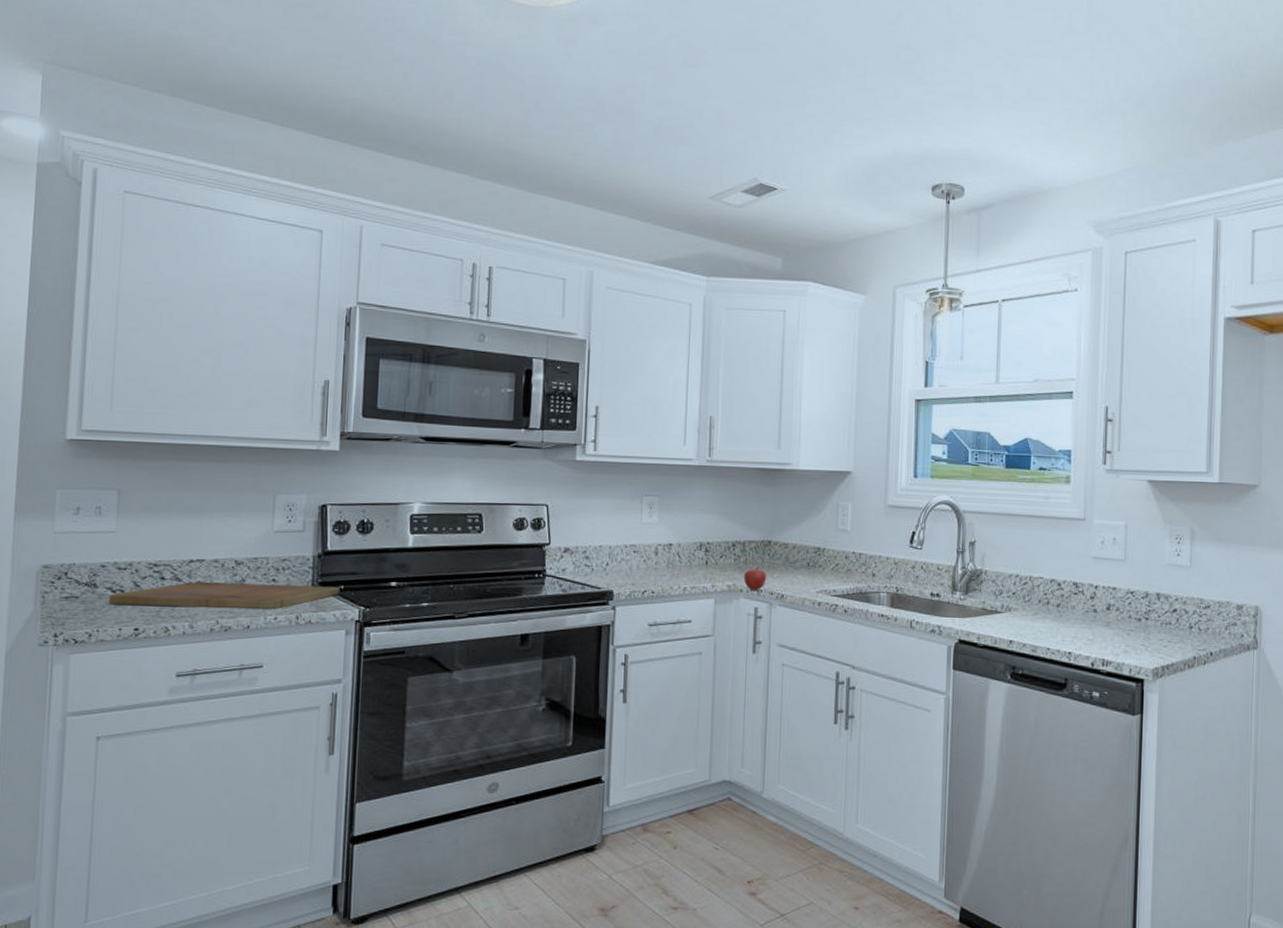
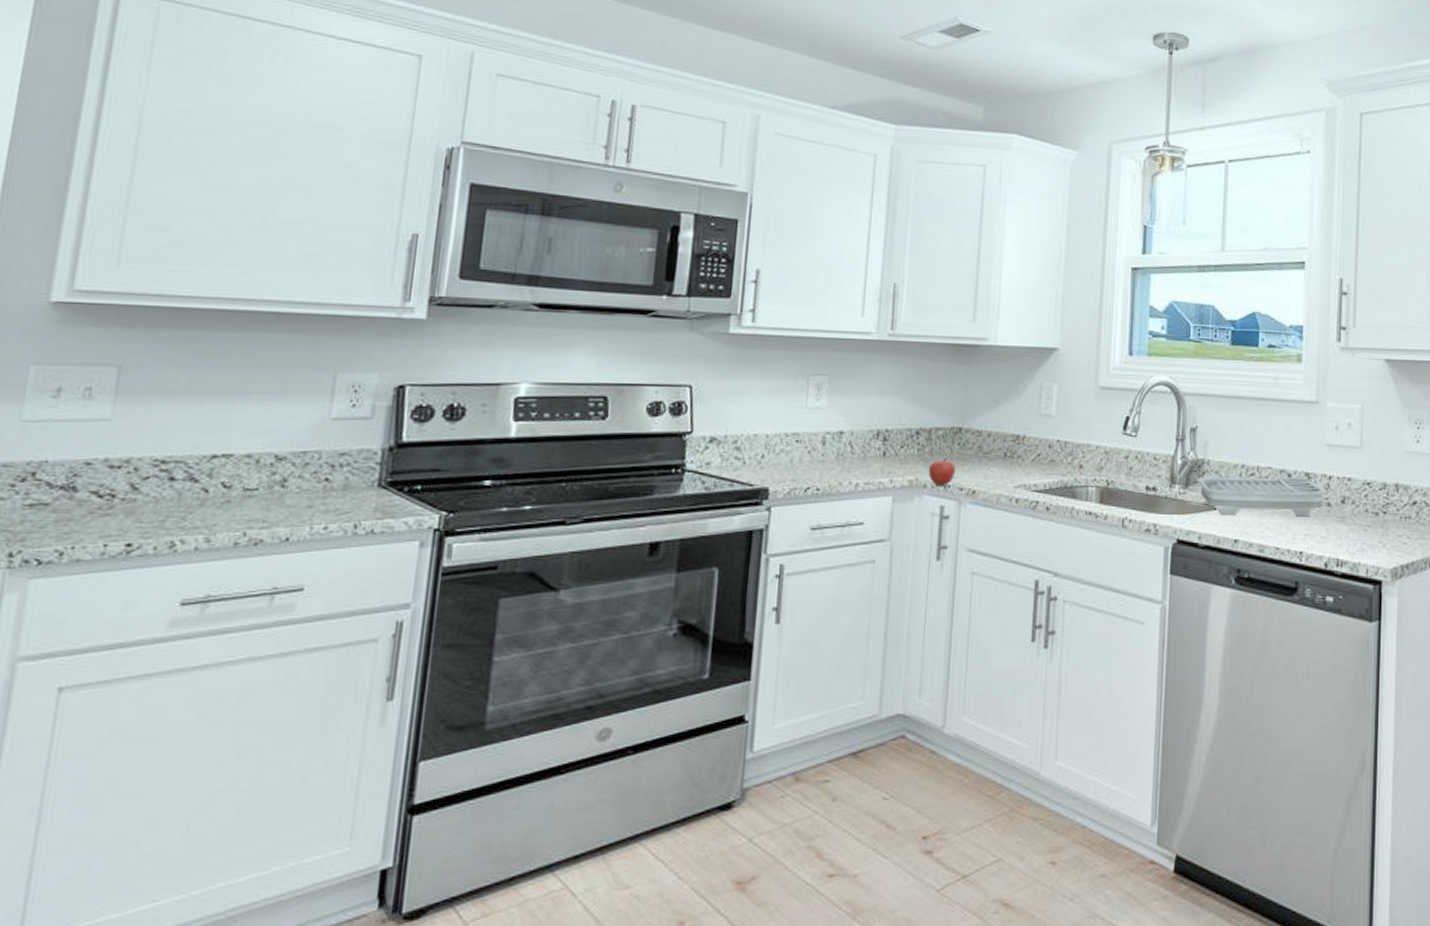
cutting board: present [108,582,340,610] -> none [91,483,417,518]
dish rack: none [975,585,1095,622] -> present [1196,477,1329,517]

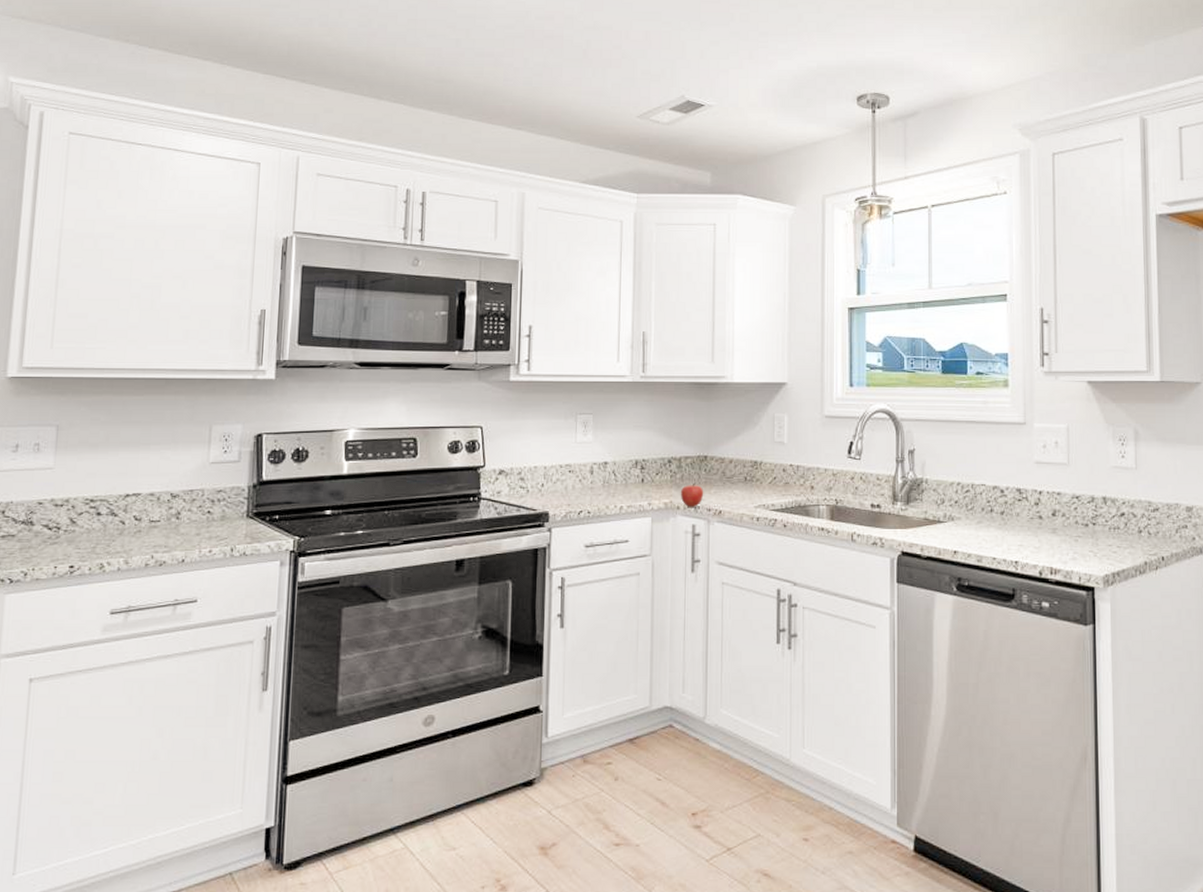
dish rack: present [1196,477,1329,517] -> none [916,493,1040,529]

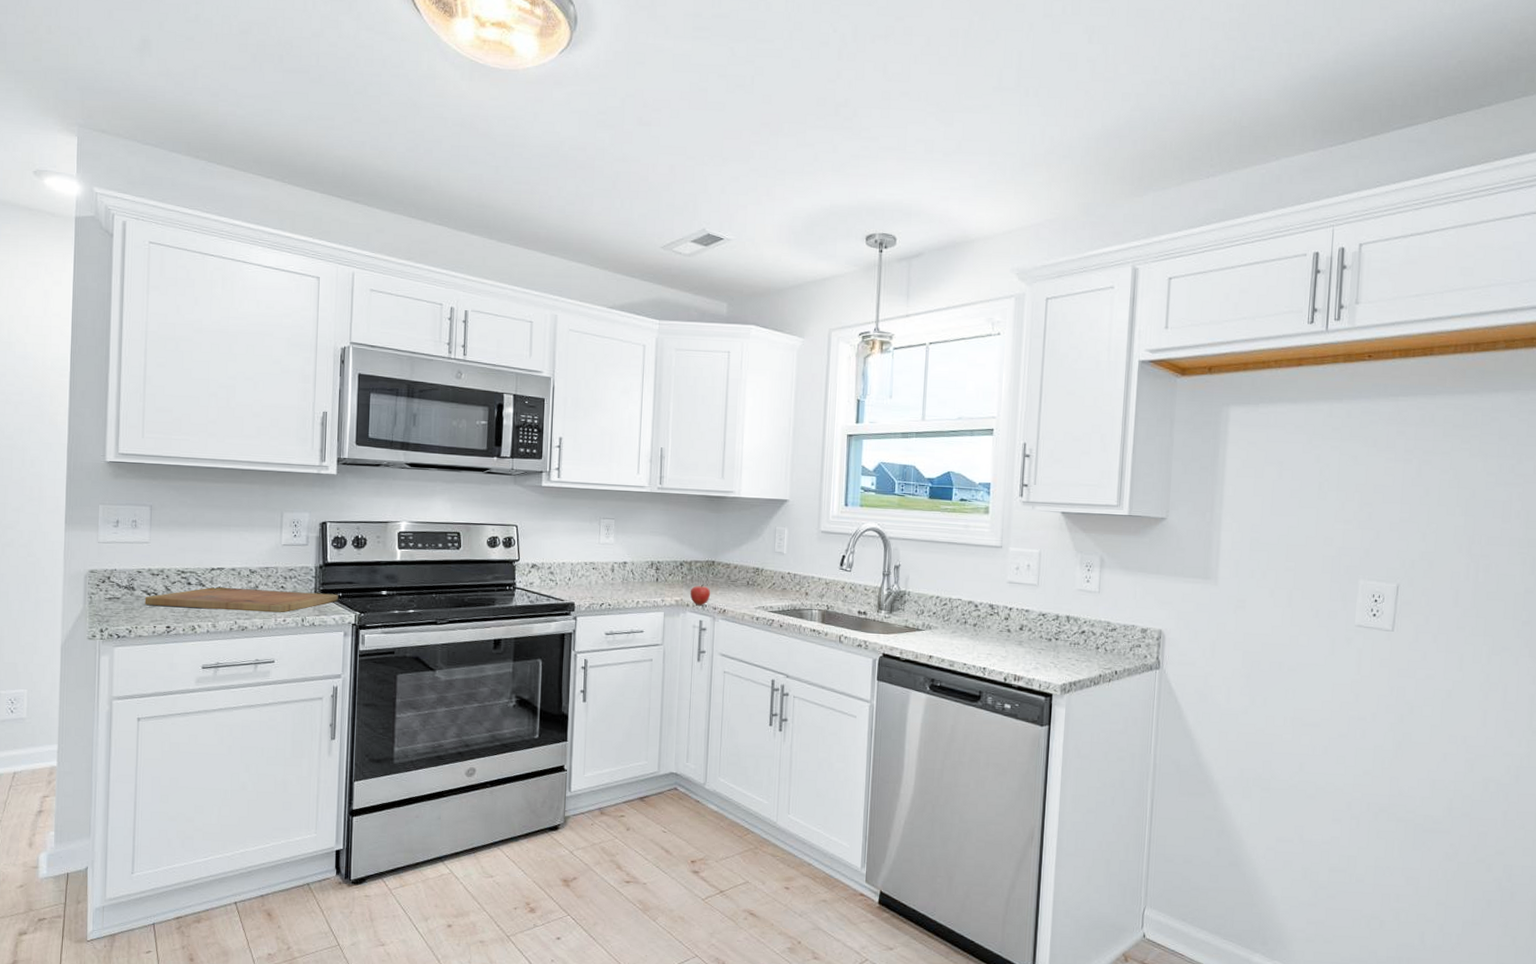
cutting board: none [44,517,275,543] -> present [144,587,339,613]

